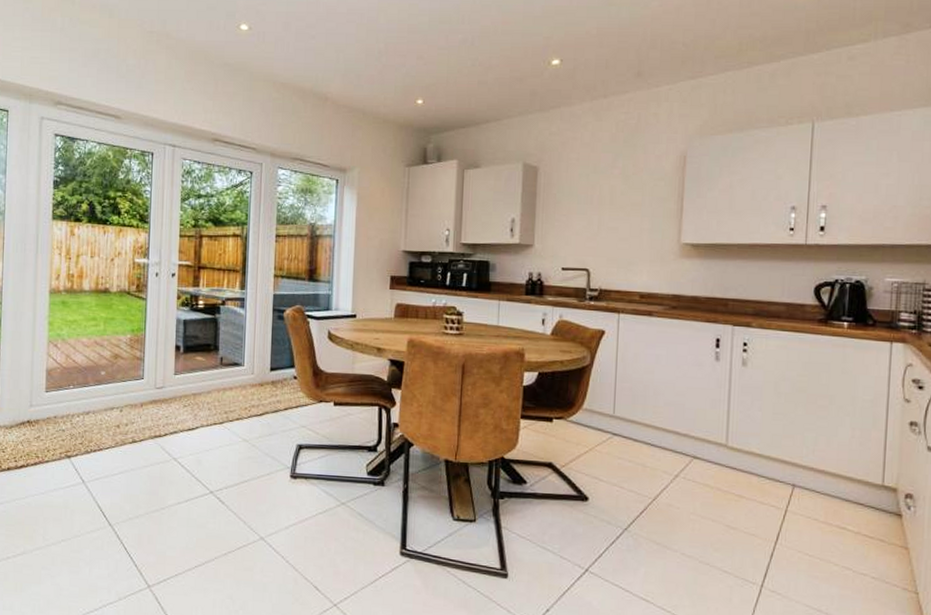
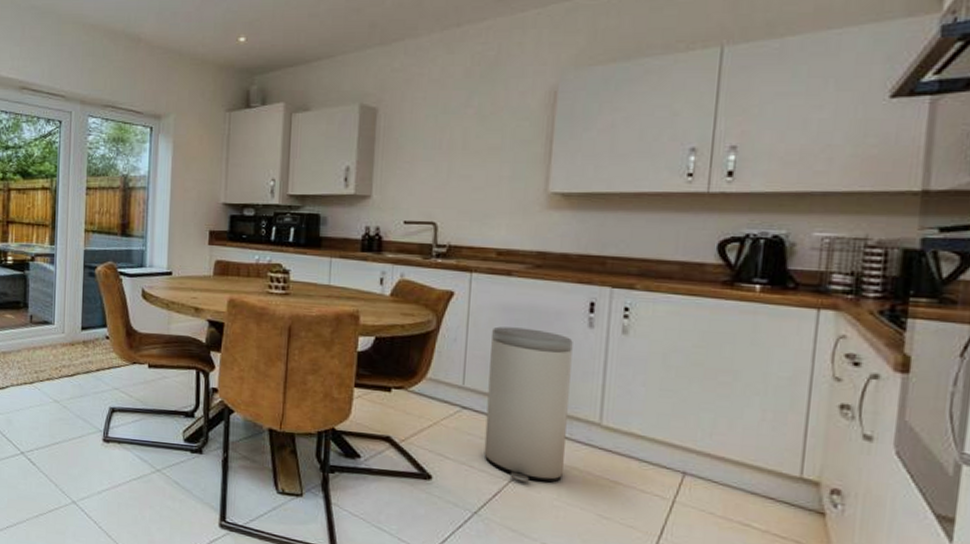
pedal bin: none [632,361,703,500] -> present [484,326,573,483]

